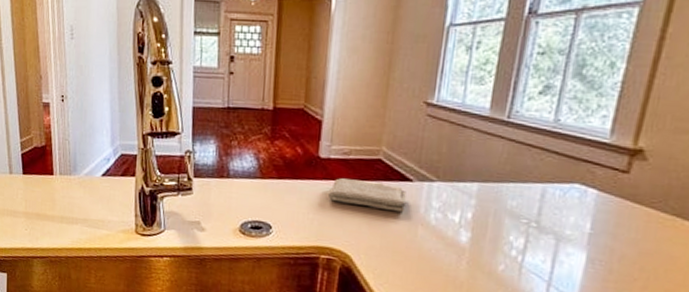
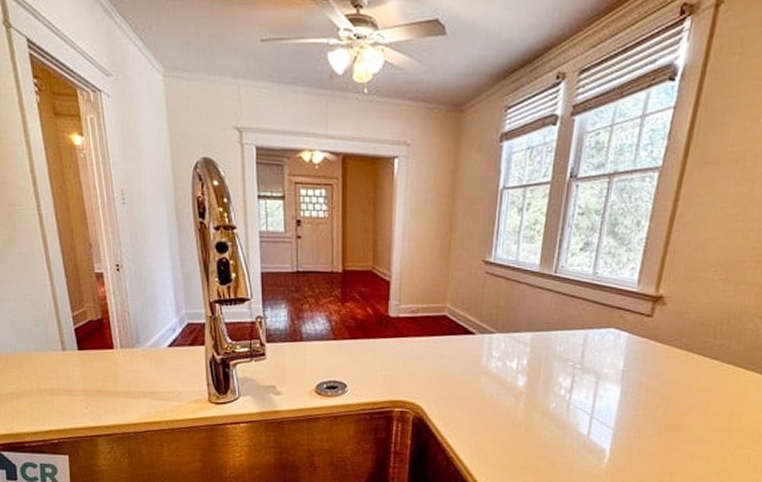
washcloth: present [329,178,407,213] -> none [400,335,471,364]

